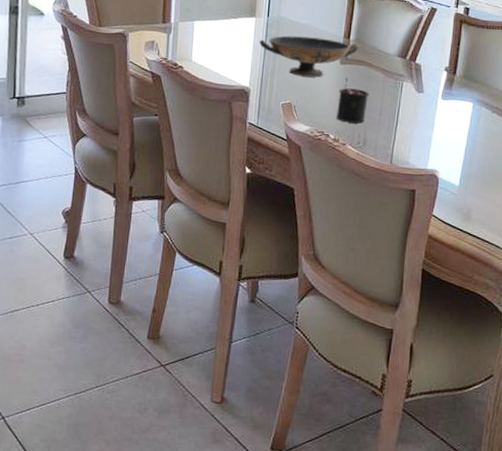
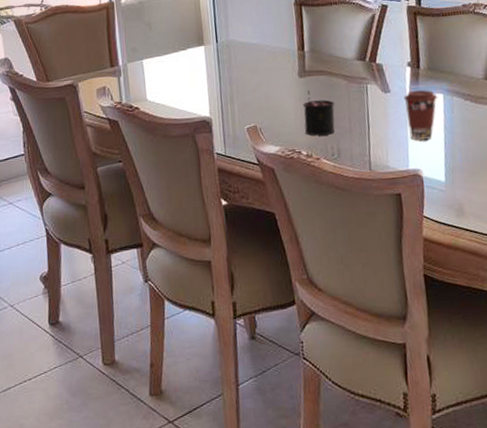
decorative bowl: present [259,35,358,78] -> none [213,53,315,98]
coffee cup: none [434,94,468,144] -> present [404,89,438,141]

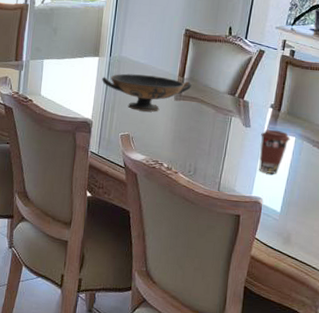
decorative bowl: none [213,53,315,98] -> present [102,73,192,112]
candle: present [302,90,335,136] -> none [170,112,201,154]

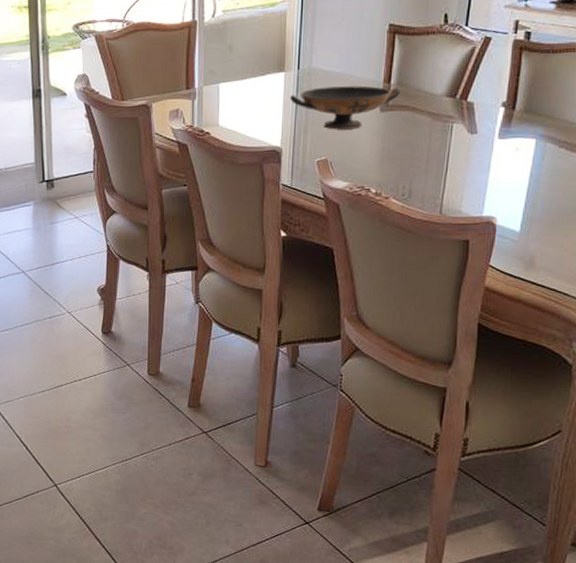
coffee cup: present [259,129,291,174] -> none [490,132,530,188]

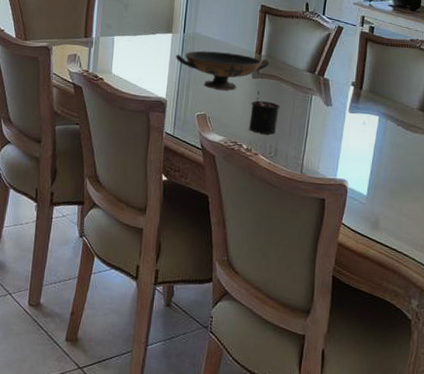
candle: none [378,126,414,174] -> present [249,91,280,135]

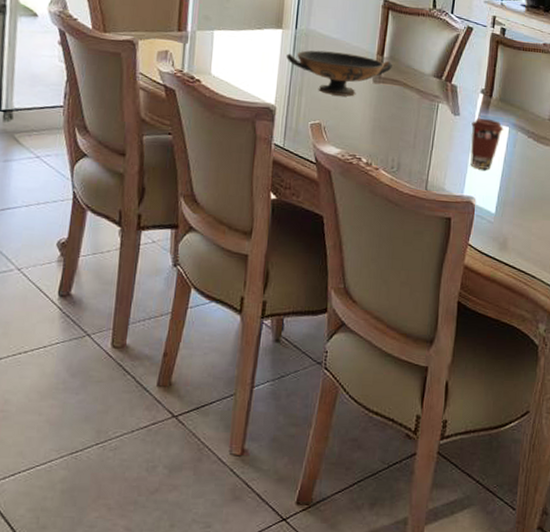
candle: present [249,91,280,135] -> none [369,97,404,147]
coffee cup: none [342,108,374,155] -> present [470,118,504,170]

